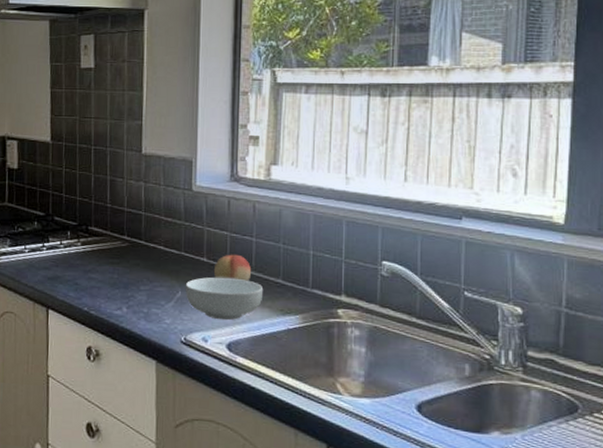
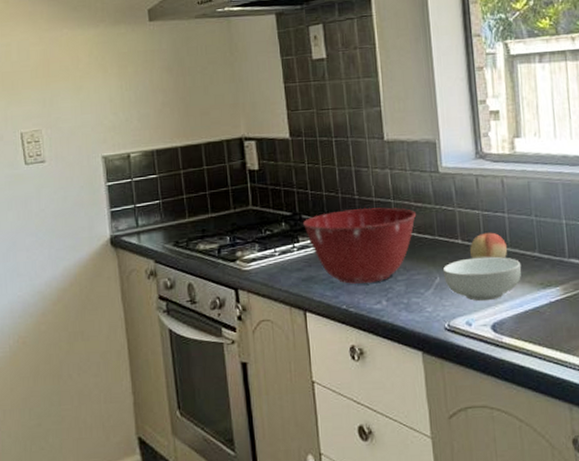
mixing bowl: none [54,216,165,289] -> present [302,207,416,284]

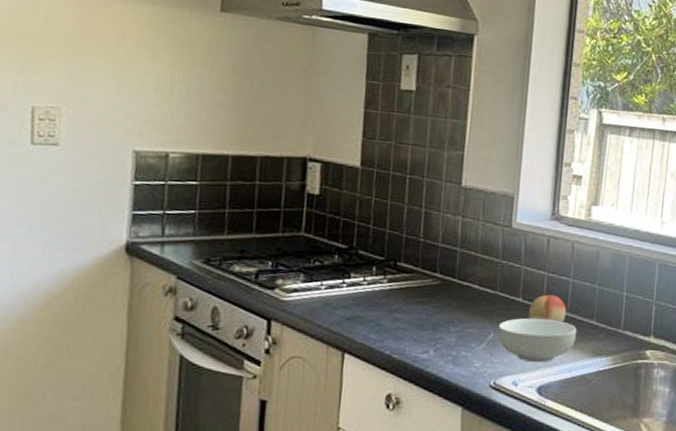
mixing bowl: present [302,207,416,284] -> none [357,251,481,331]

